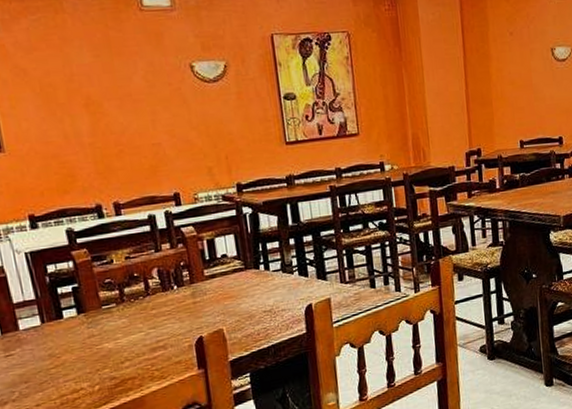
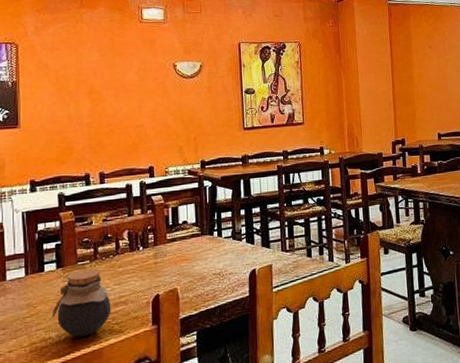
jar: none [79,312,149,386] -> present [52,268,111,337]

